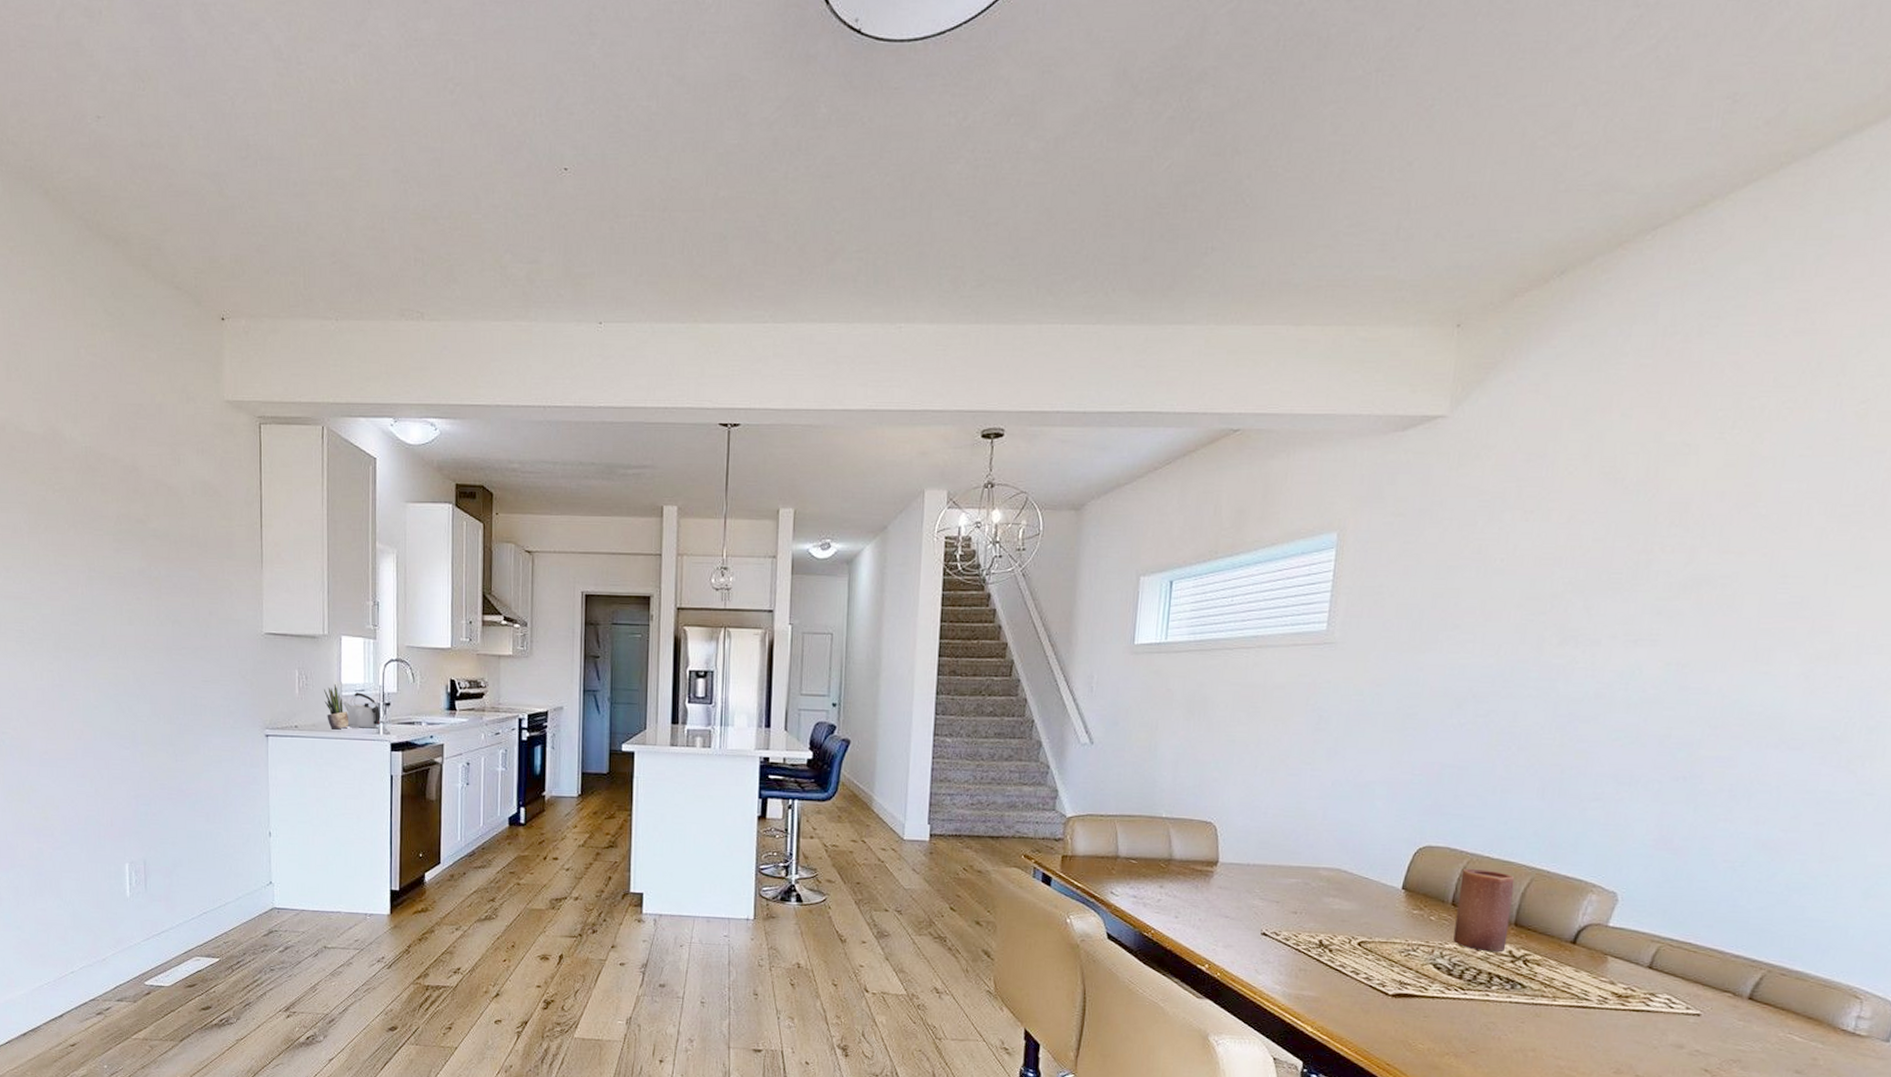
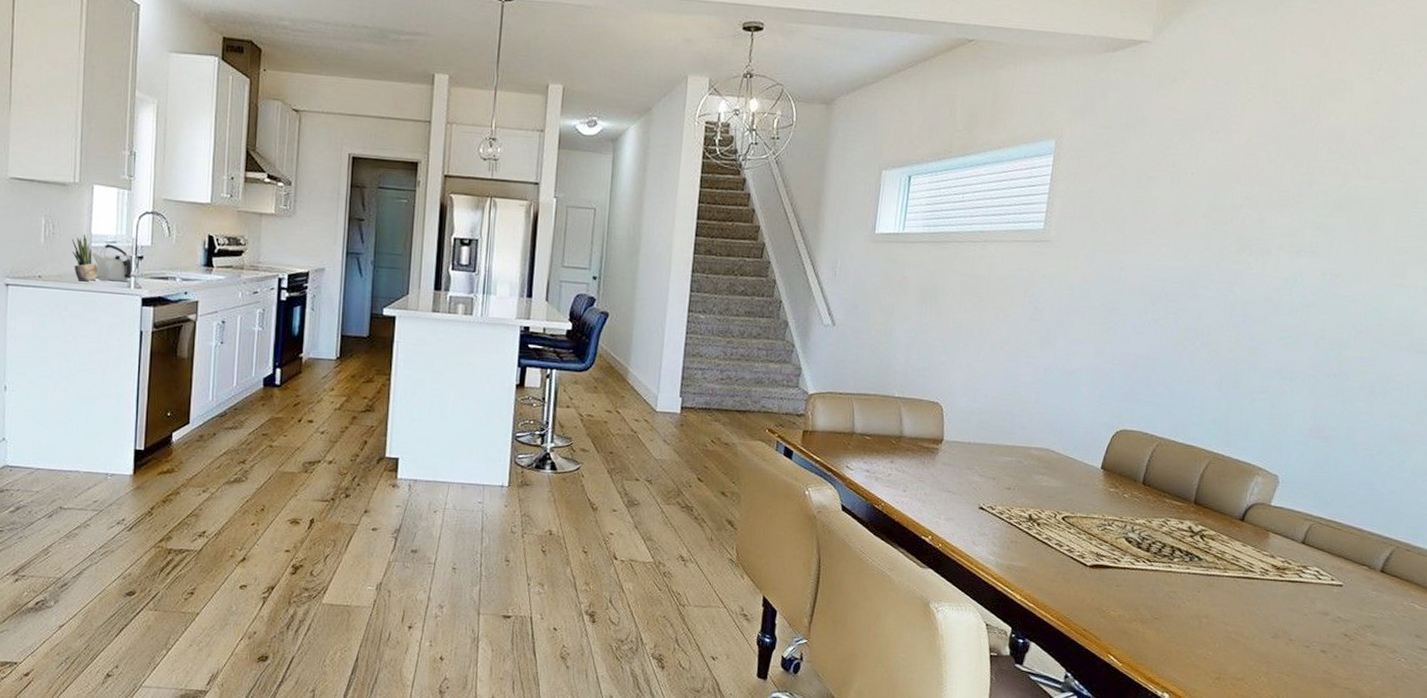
candle: present [1453,869,1515,951] -> none [1143,451,1196,527]

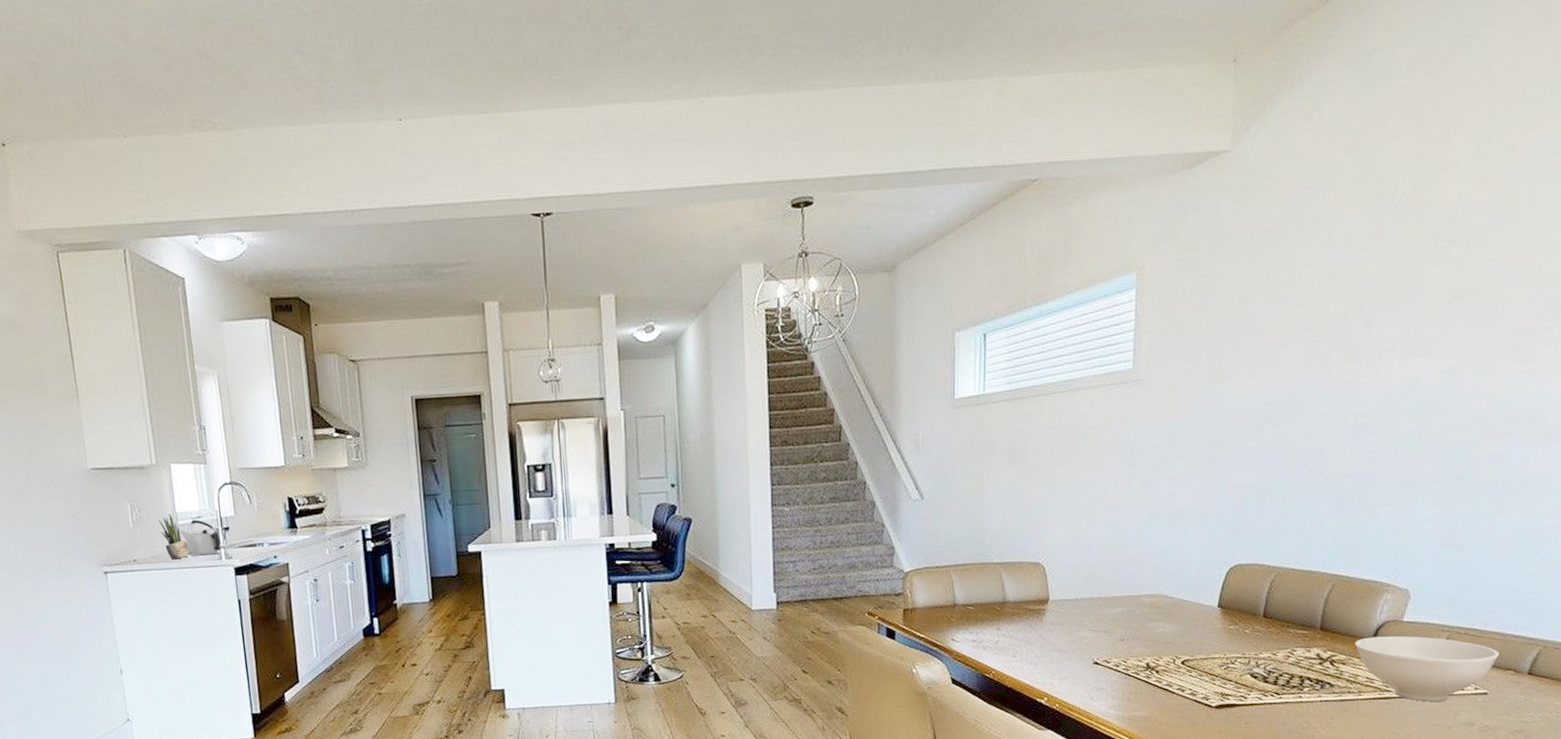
bowl: none [1224,516,1356,588] -> present [1354,635,1499,702]

